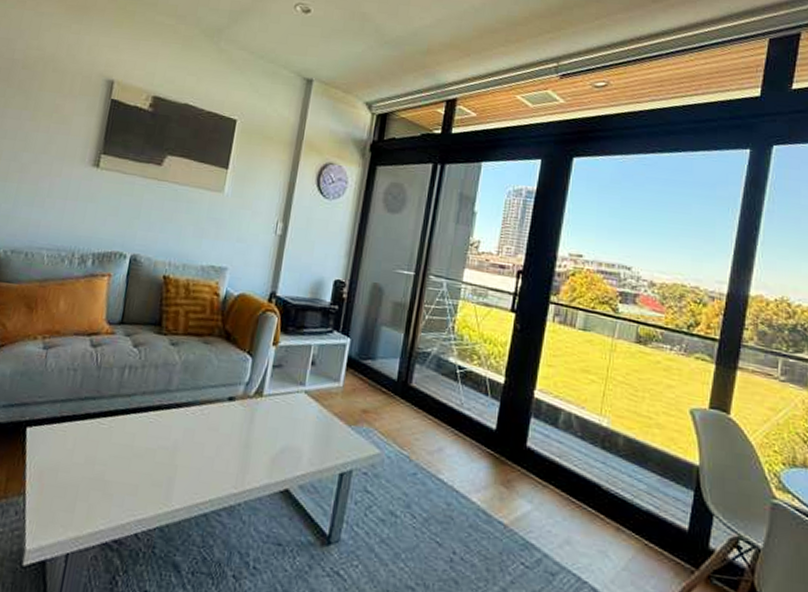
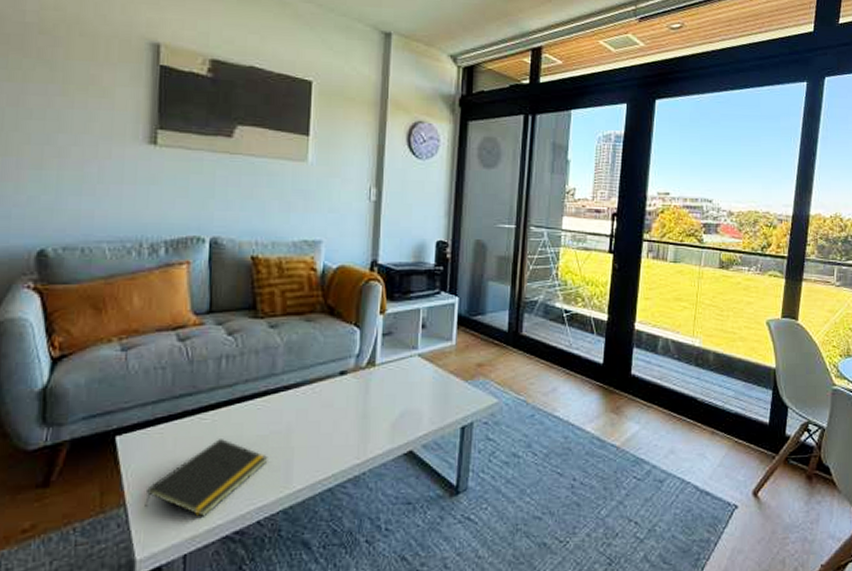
notepad: none [40,445,153,520] -> present [144,439,268,517]

